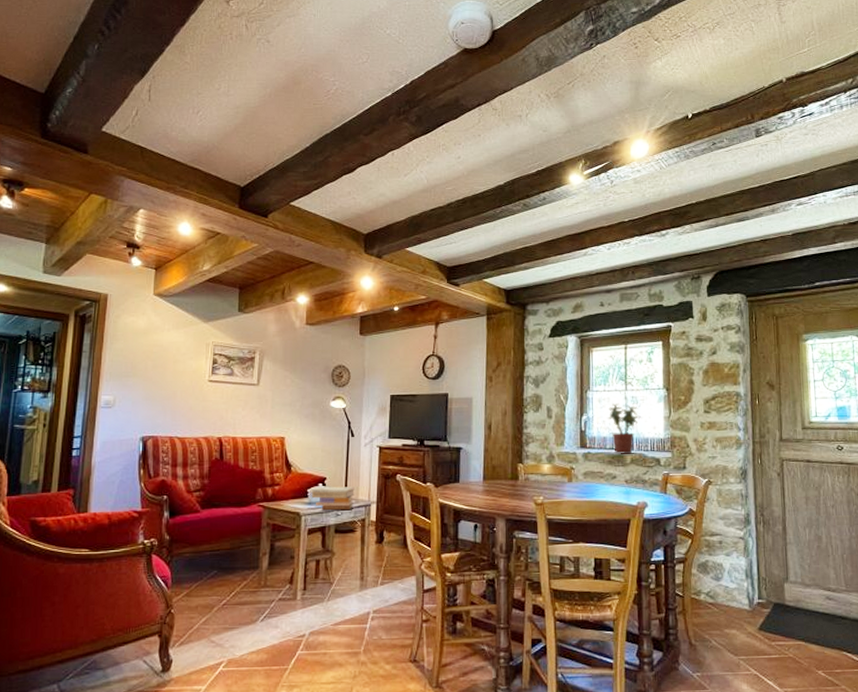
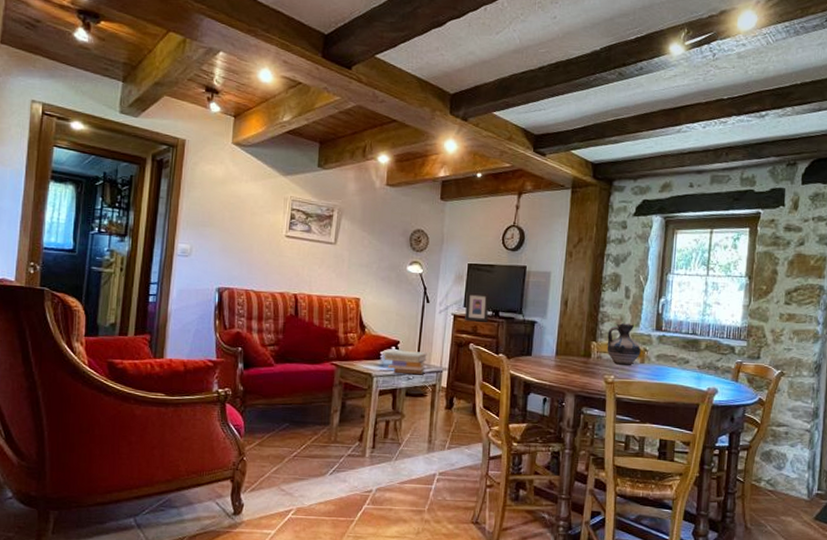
picture frame: none [390,423,414,452] -> present [465,292,490,322]
ceramic jug: none [533,443,567,486] -> present [607,323,641,367]
potted plant: present [609,403,640,454] -> none [687,288,719,340]

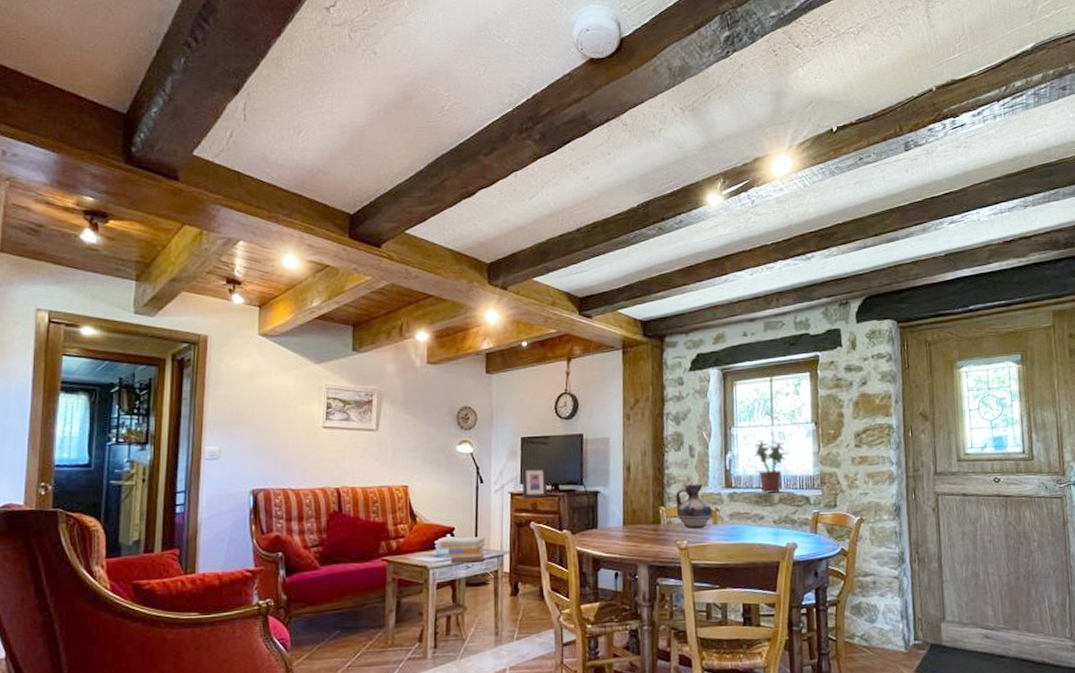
potted plant: none [687,288,719,340] -> present [754,440,788,494]

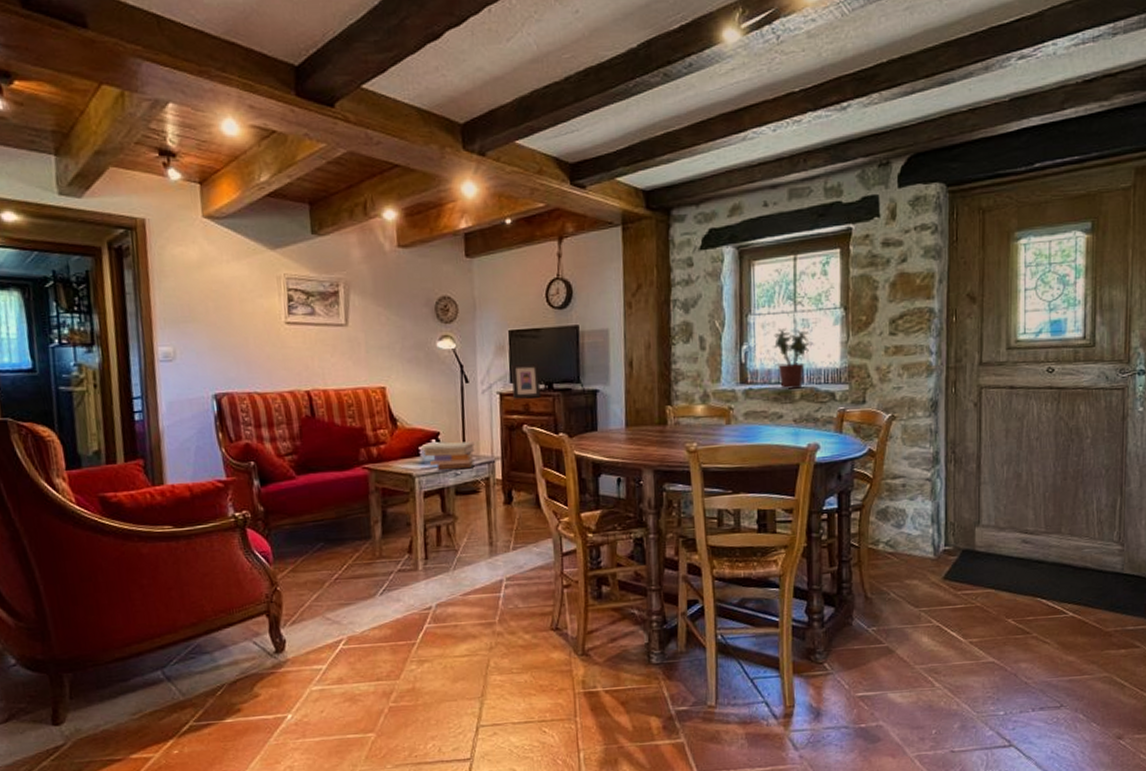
ceramic jug: present [675,484,712,530] -> none [684,380,725,431]

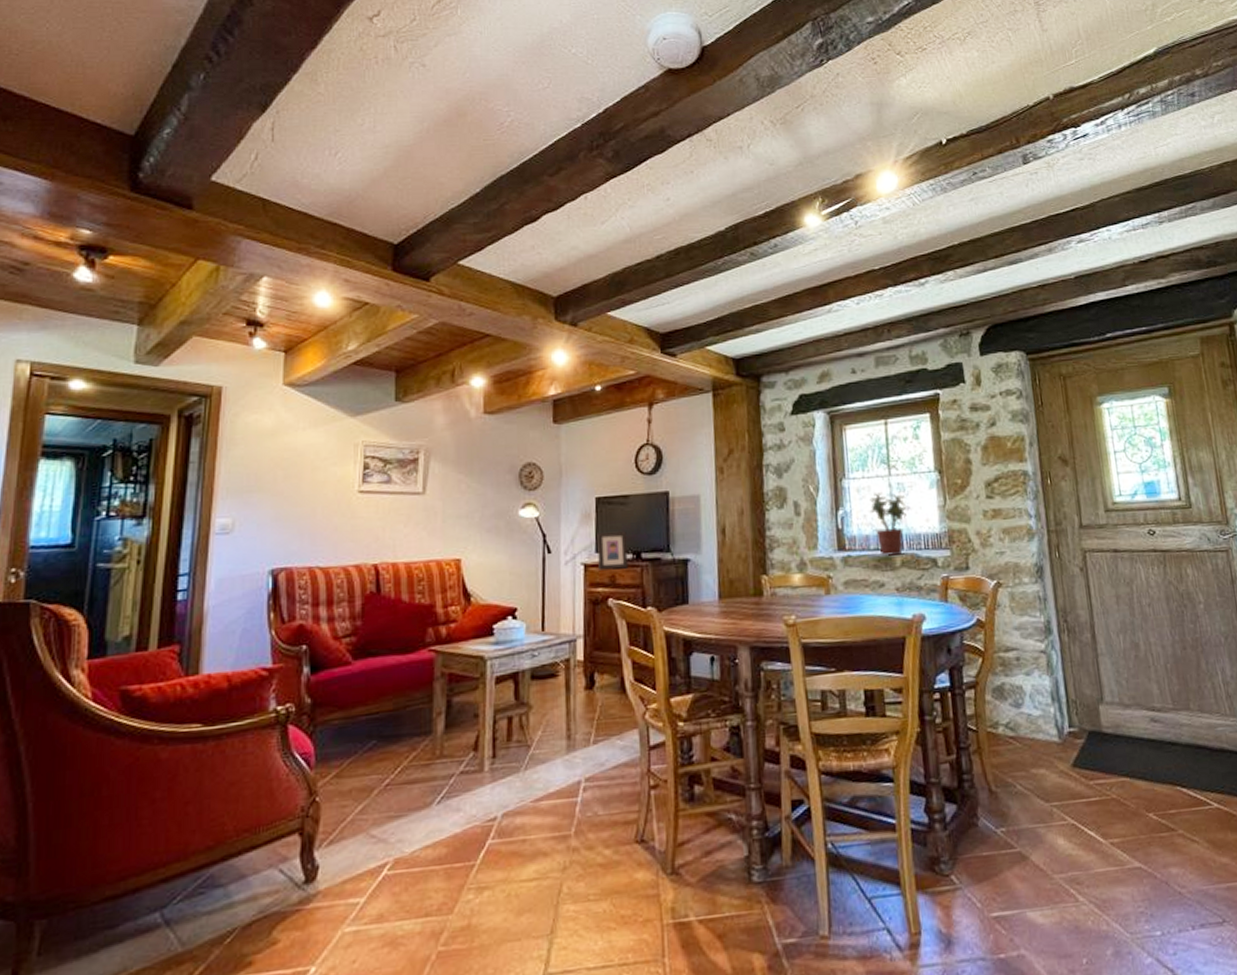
books: present [420,441,475,471] -> none [494,618,555,652]

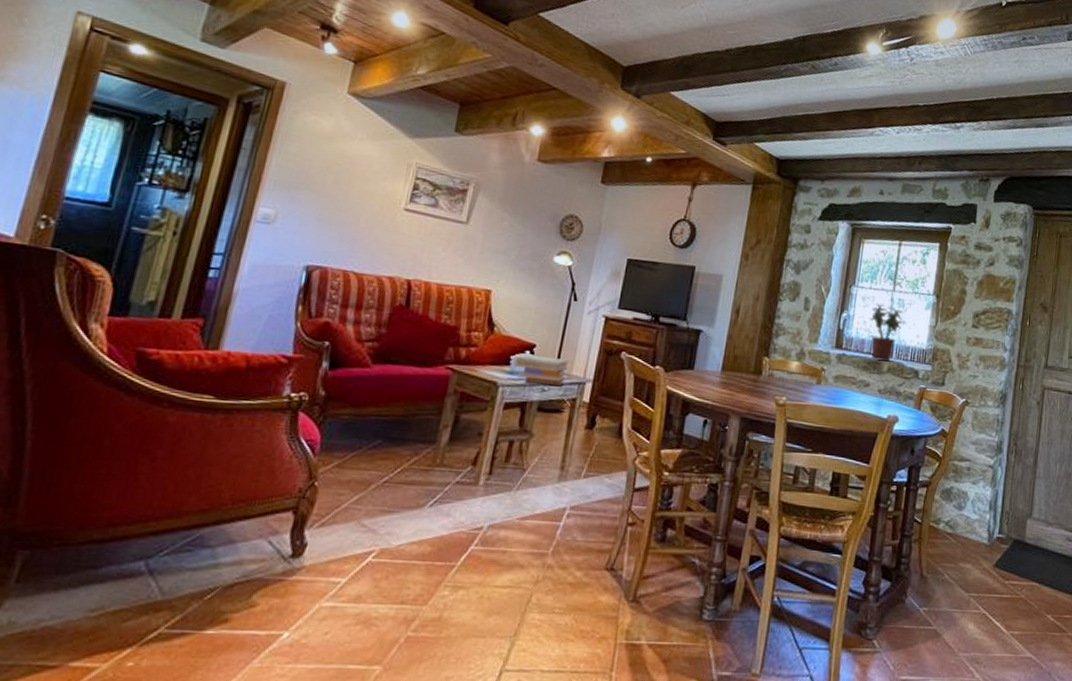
books: none [494,618,555,652] -> present [512,353,569,387]
picture frame: present [597,531,629,571] -> none [618,291,650,328]

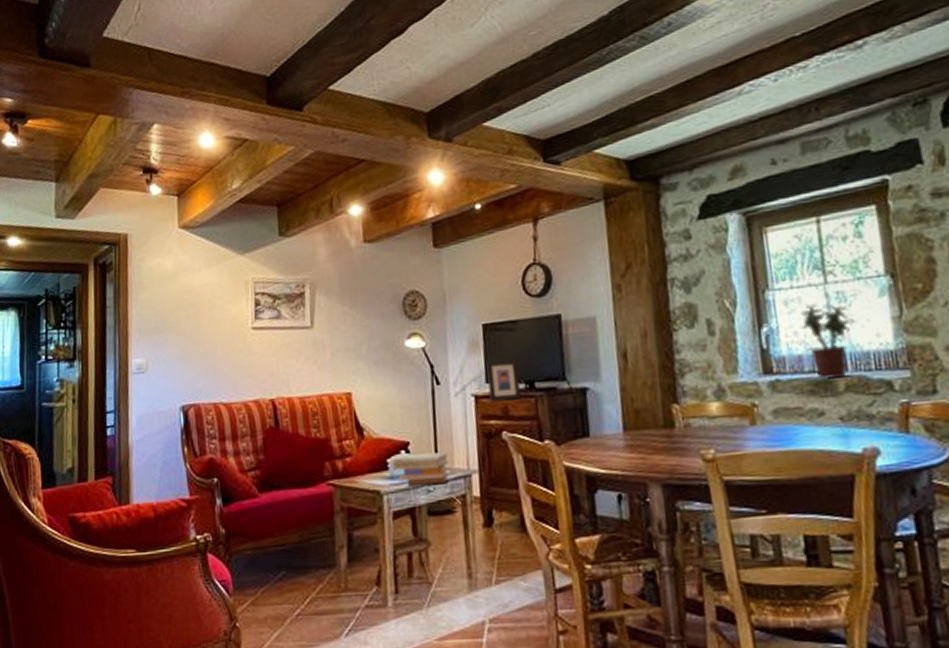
picture frame: none [618,291,650,328] -> present [486,359,522,402]

